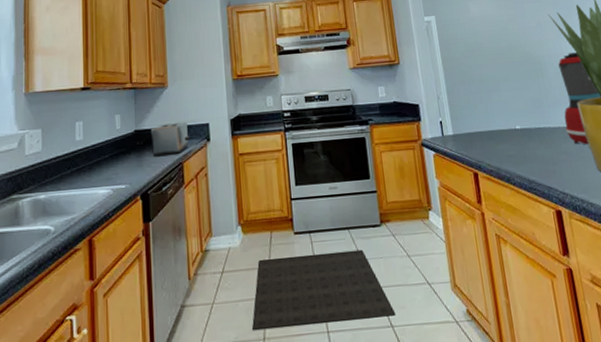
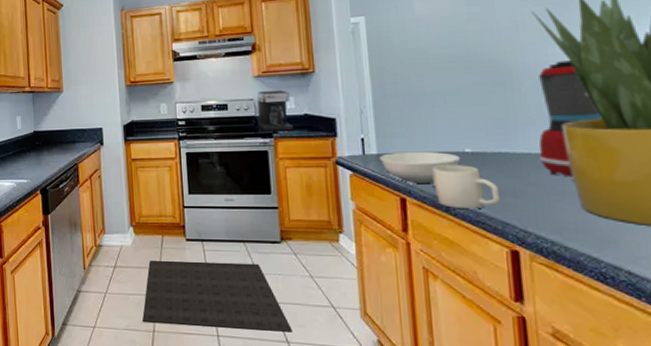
toaster: present [150,121,189,157] -> none [48,125,84,157]
coffee maker: none [353,81,386,119] -> present [257,91,294,132]
bowl: none [455,130,514,159] -> present [380,151,461,184]
mug: none [495,140,545,179] -> present [432,165,501,210]

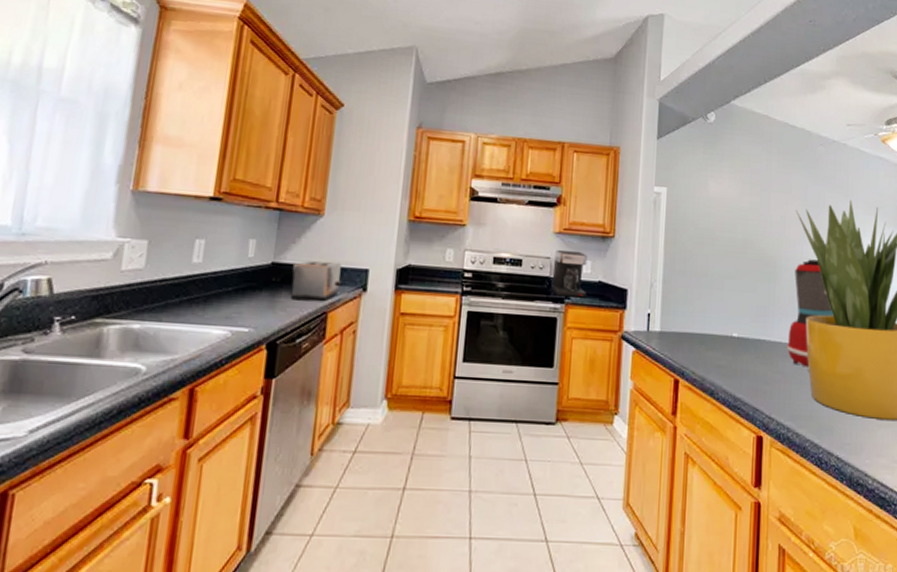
toaster: none [48,125,84,157] -> present [290,261,341,301]
doormat: present [142,261,293,333] -> none [380,444,553,529]
bowl: present [380,151,461,184] -> none [661,331,729,367]
mug: present [432,165,501,210] -> none [704,348,755,394]

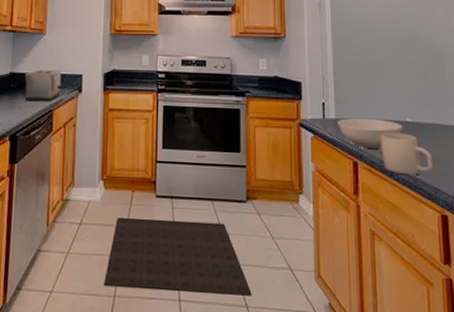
doormat: none [380,444,553,529] -> present [104,218,252,296]
coffee maker: present [551,250,587,298] -> none [233,51,264,91]
bowl: none [661,331,729,367] -> present [337,117,403,150]
mug: none [704,348,755,394] -> present [380,132,434,176]

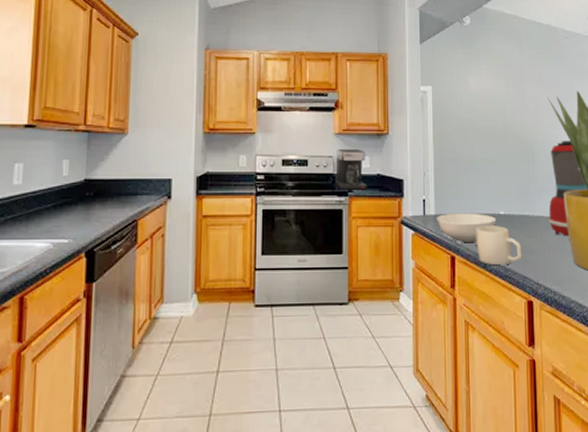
toaster: present [24,69,62,102] -> none [103,174,148,211]
doormat: present [104,218,252,296] -> none [198,327,353,405]
coffee maker: none [233,51,264,91] -> present [335,150,367,190]

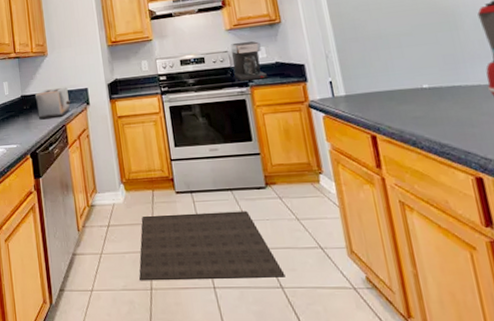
toaster: none [103,174,148,211] -> present [35,87,71,120]
doormat: none [198,327,353,405] -> present [139,210,286,280]
bowl: present [437,213,497,243] -> none [348,89,421,121]
mug: present [476,226,522,266] -> none [396,100,460,142]

